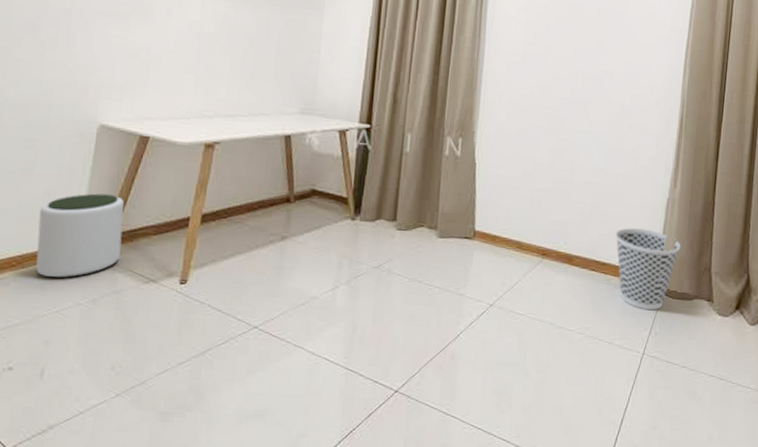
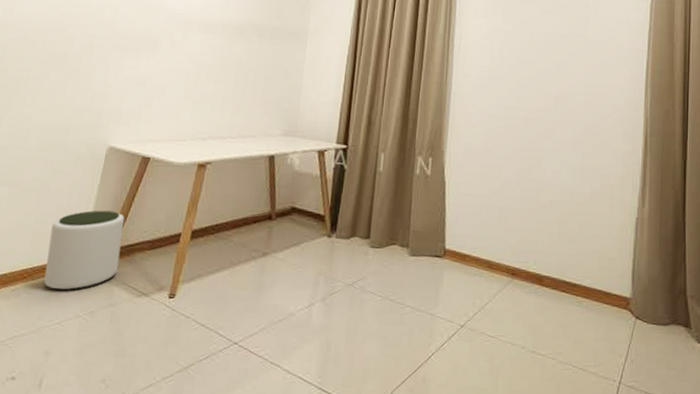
wastebasket: present [614,228,681,311] -> none [584,248,653,336]

